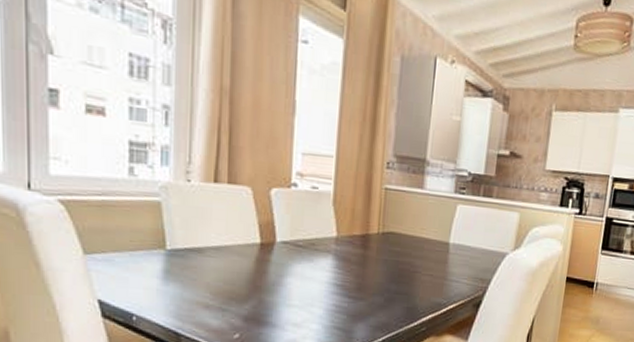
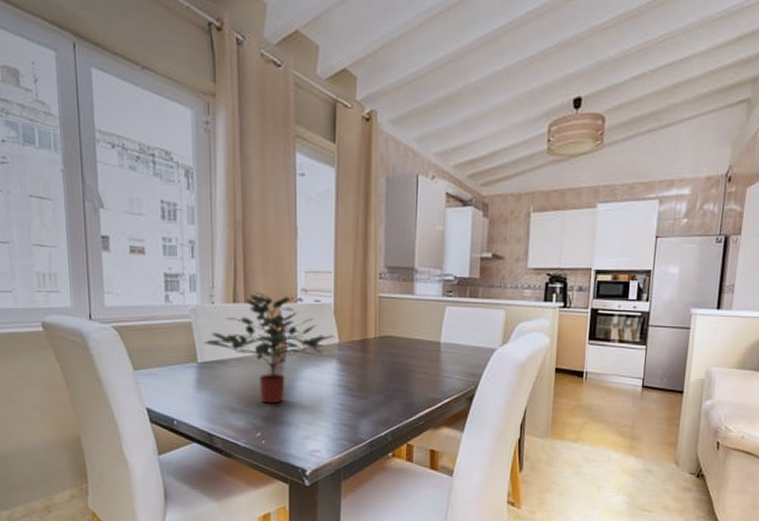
potted plant: none [175,172,333,302] -> present [203,292,336,404]

